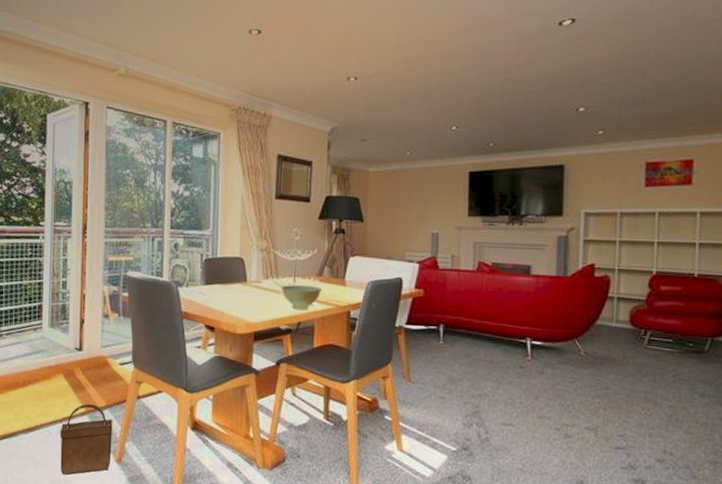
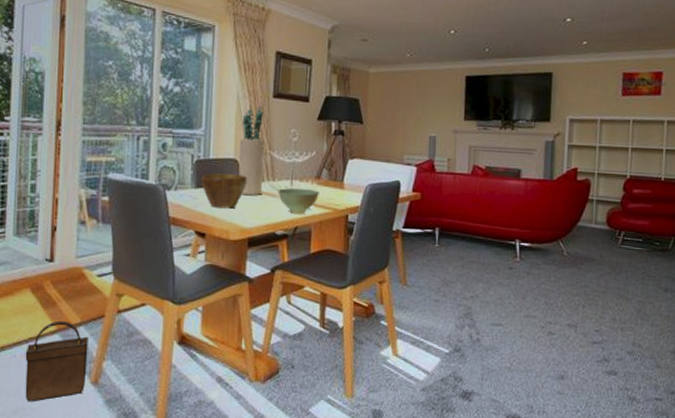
bowl: none [209,271,253,304] -> present [200,173,248,209]
vase: none [244,203,268,293] -> present [239,102,265,196]

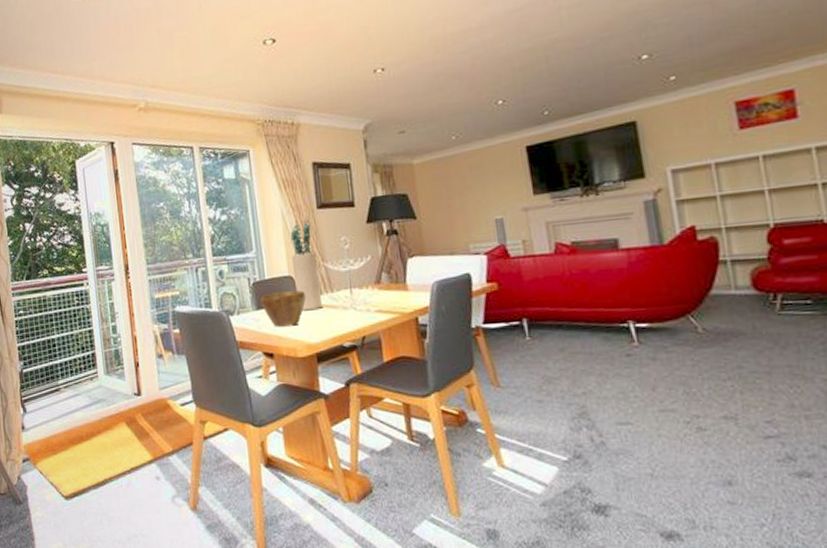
handbag: present [25,320,89,402] -> none [130,450,186,530]
bowl: present [278,188,321,214] -> none [338,295,384,323]

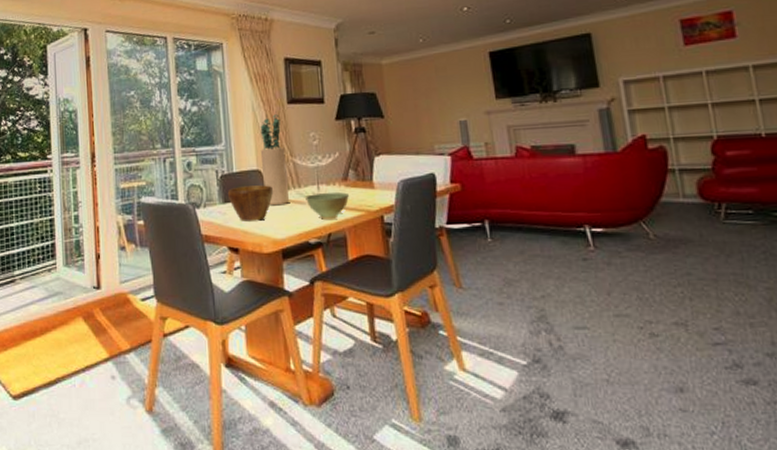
bowl: none [338,295,384,323] -> present [305,192,350,219]

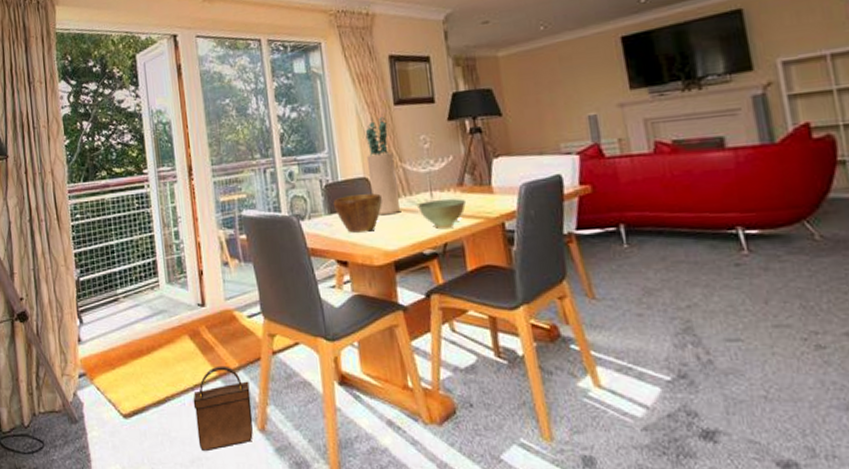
handbag: none [83,347,141,433] -> present [193,365,253,452]

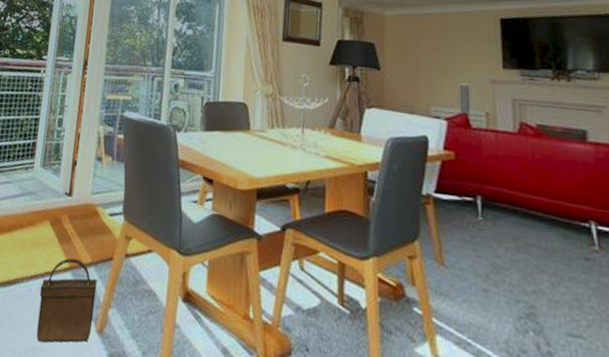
bowl: present [332,193,383,233] -> none [209,116,257,155]
vase: present [365,112,401,216] -> none [247,45,274,143]
bowl: present [418,198,467,228] -> none [288,136,335,167]

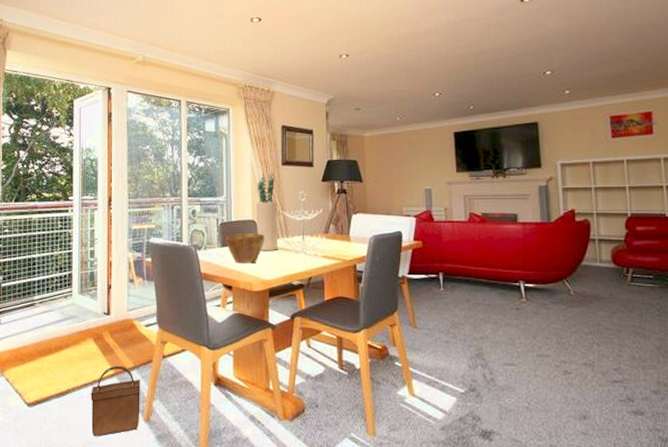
bowl: none [209,116,257,155] -> present [225,233,265,263]
vase: none [247,45,274,143] -> present [256,170,279,252]

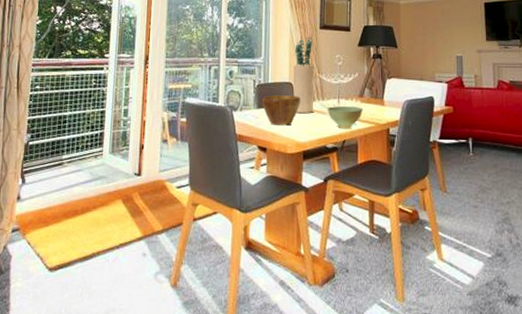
handbag: present [90,365,140,437] -> none [115,228,169,304]
bowl: none [292,243,330,265] -> present [327,106,364,128]

